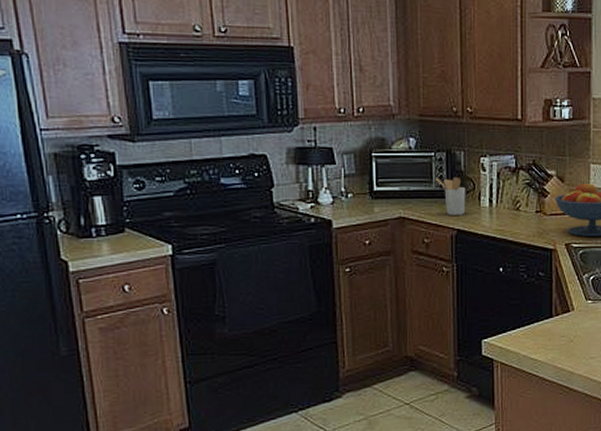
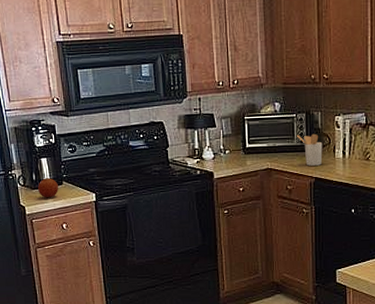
fruit: none [88,223,118,250] -> present [38,178,58,198]

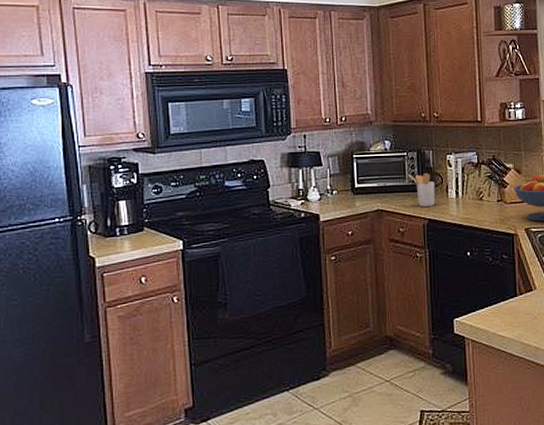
fruit: present [38,178,58,198] -> none [113,223,138,247]

